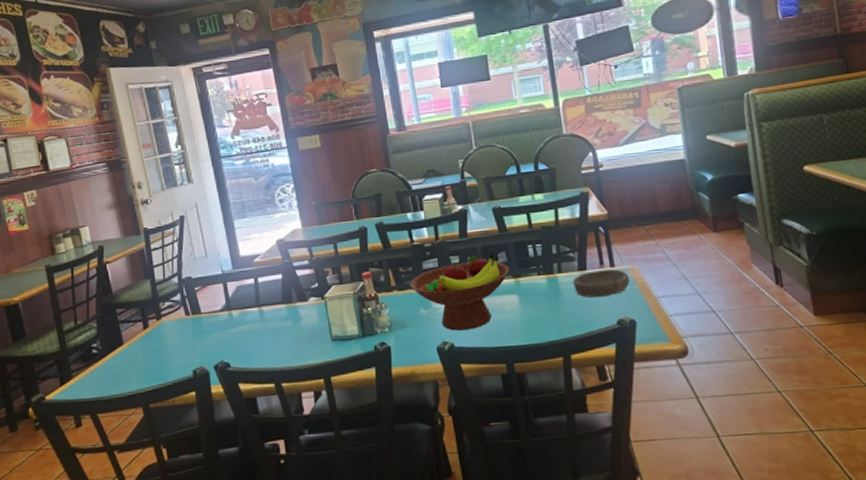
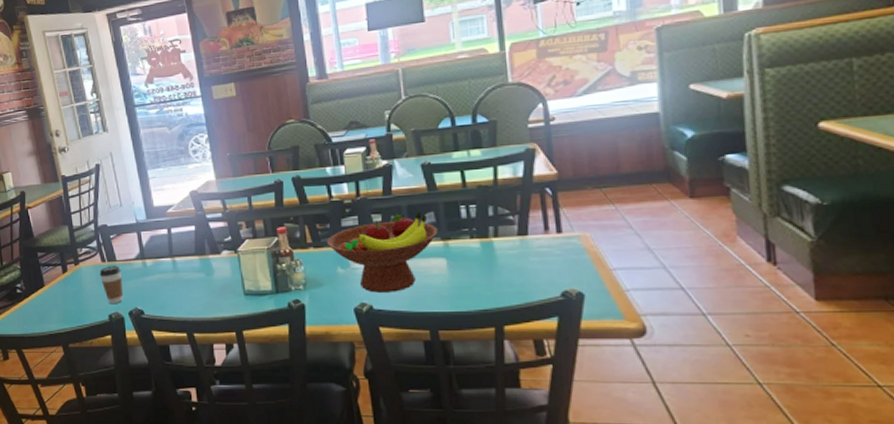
coffee cup: none [183,318,209,358] -> present [99,265,124,303]
bowl: present [572,269,630,298] -> none [510,235,579,267]

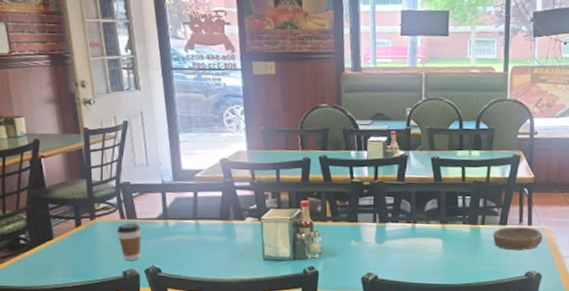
fruit bowl: present [326,211,438,293] -> none [344,197,439,265]
bowl: none [510,235,579,267] -> present [492,227,543,251]

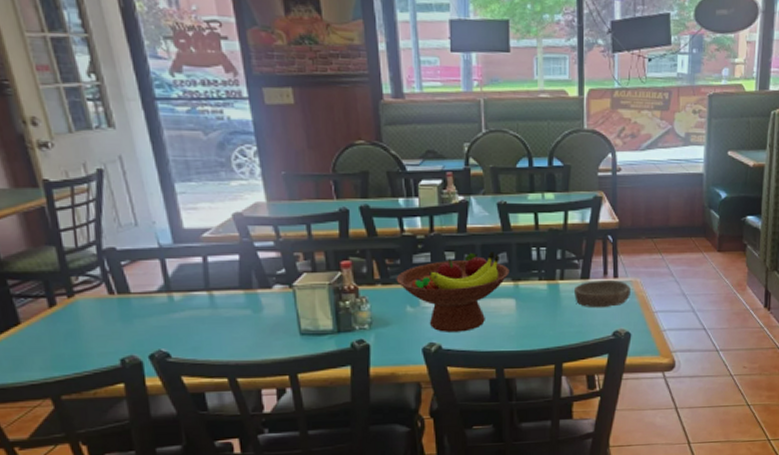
coffee cup: present [117,223,142,260] -> none [105,299,142,345]
fruit bowl: none [344,197,439,265] -> present [396,250,510,332]

